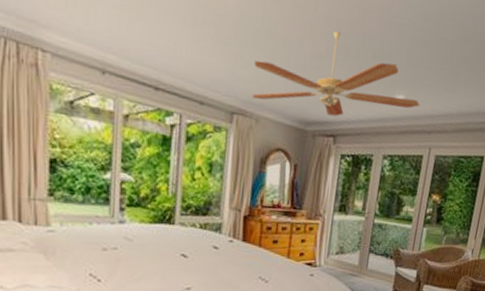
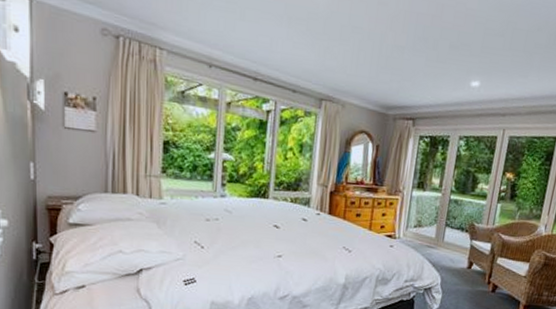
ceiling fan: present [253,30,421,117] -> none [339,24,495,102]

